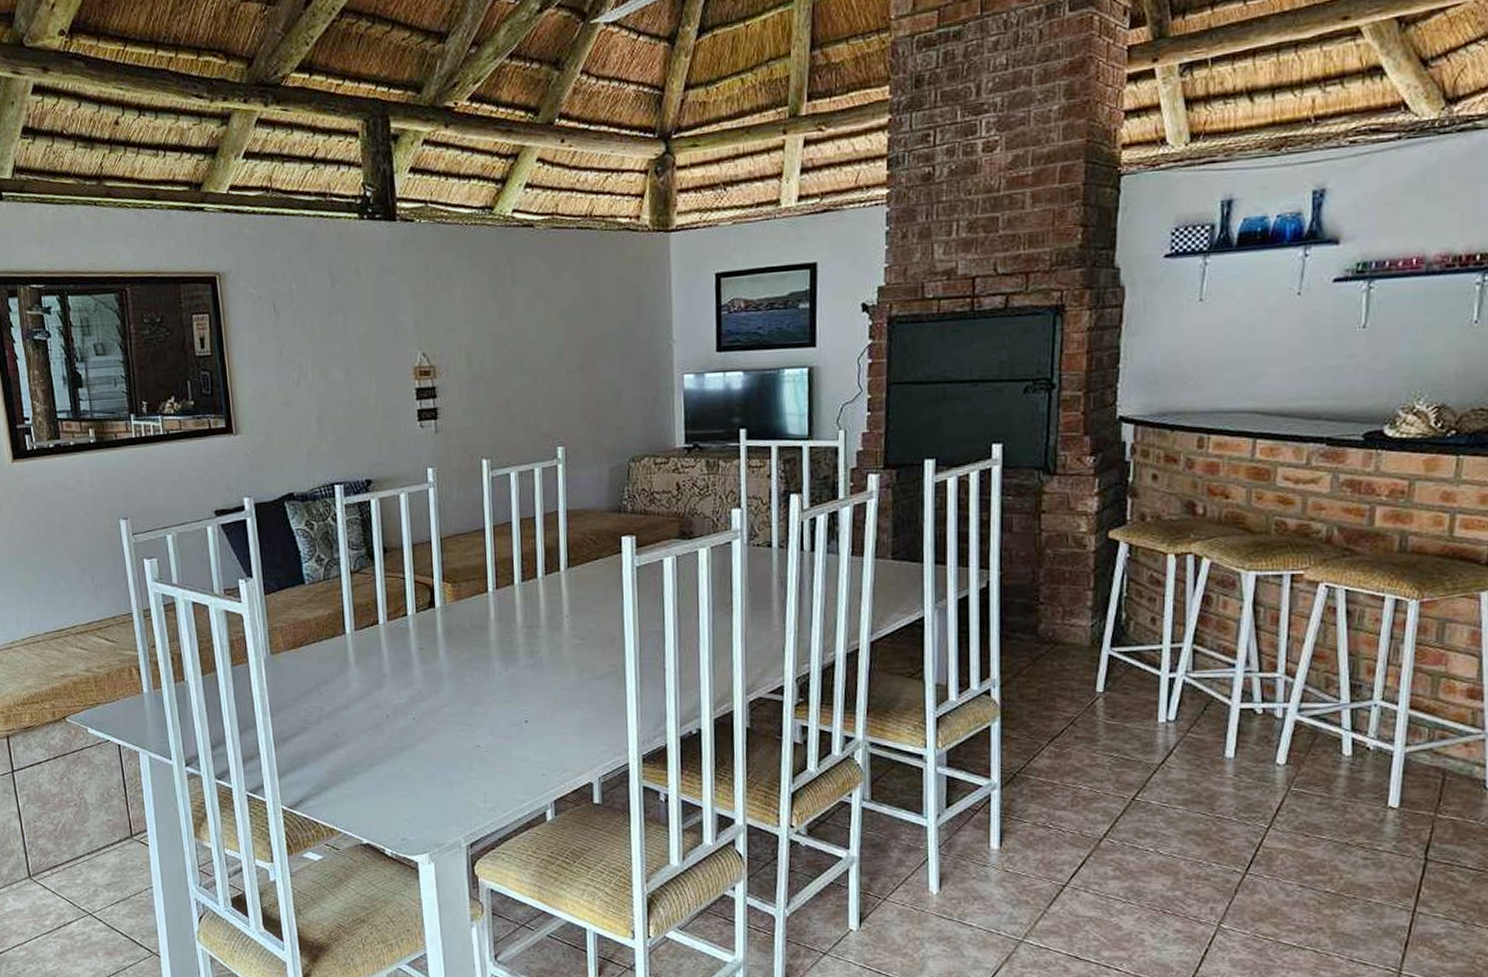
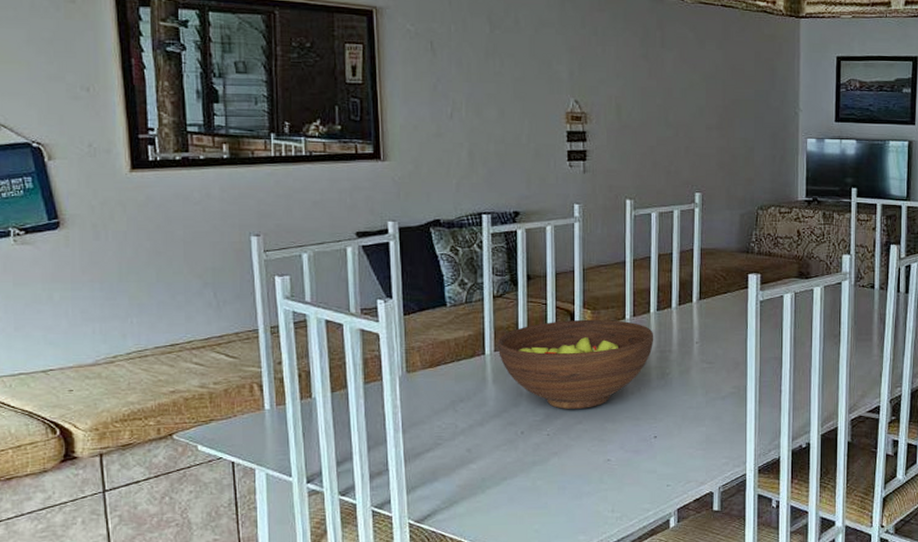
fruit bowl: none [357,593,520,691] -> present [497,319,654,409]

